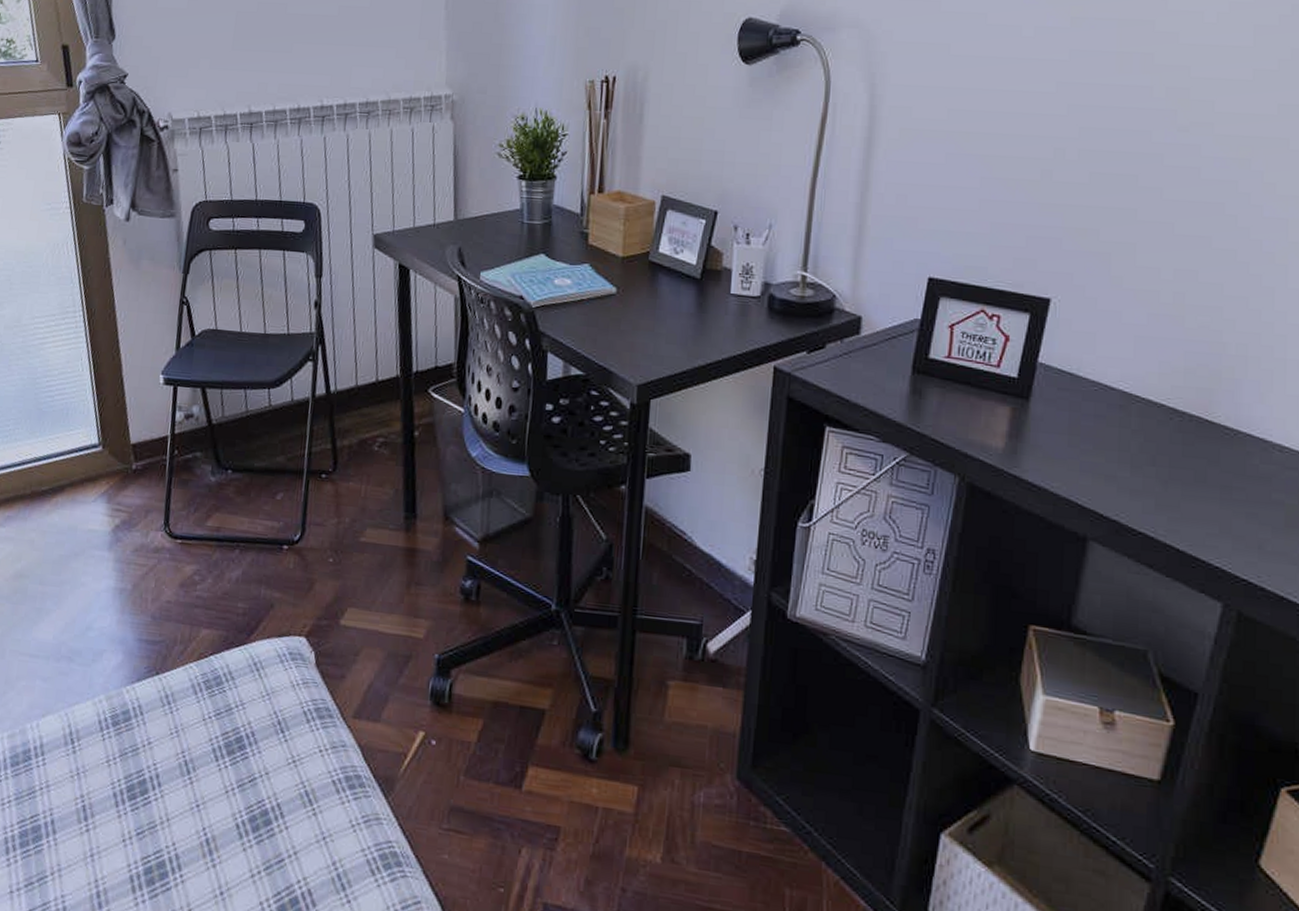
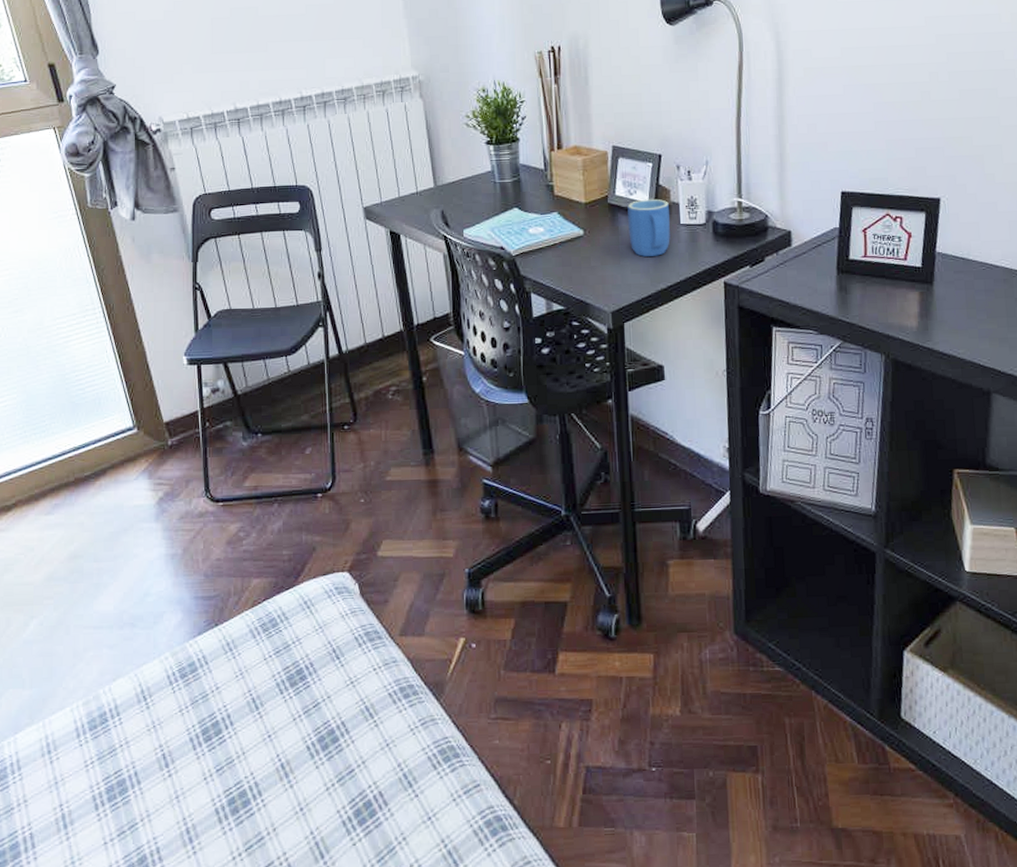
mug: none [668,260,719,328] -> present [627,199,670,257]

